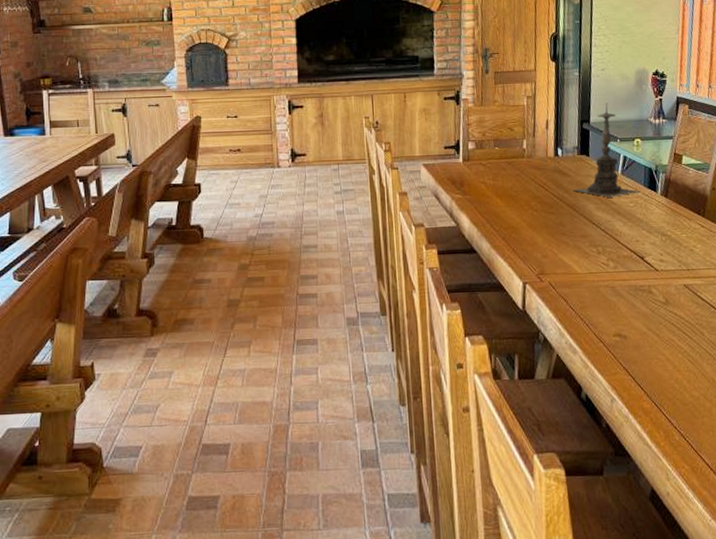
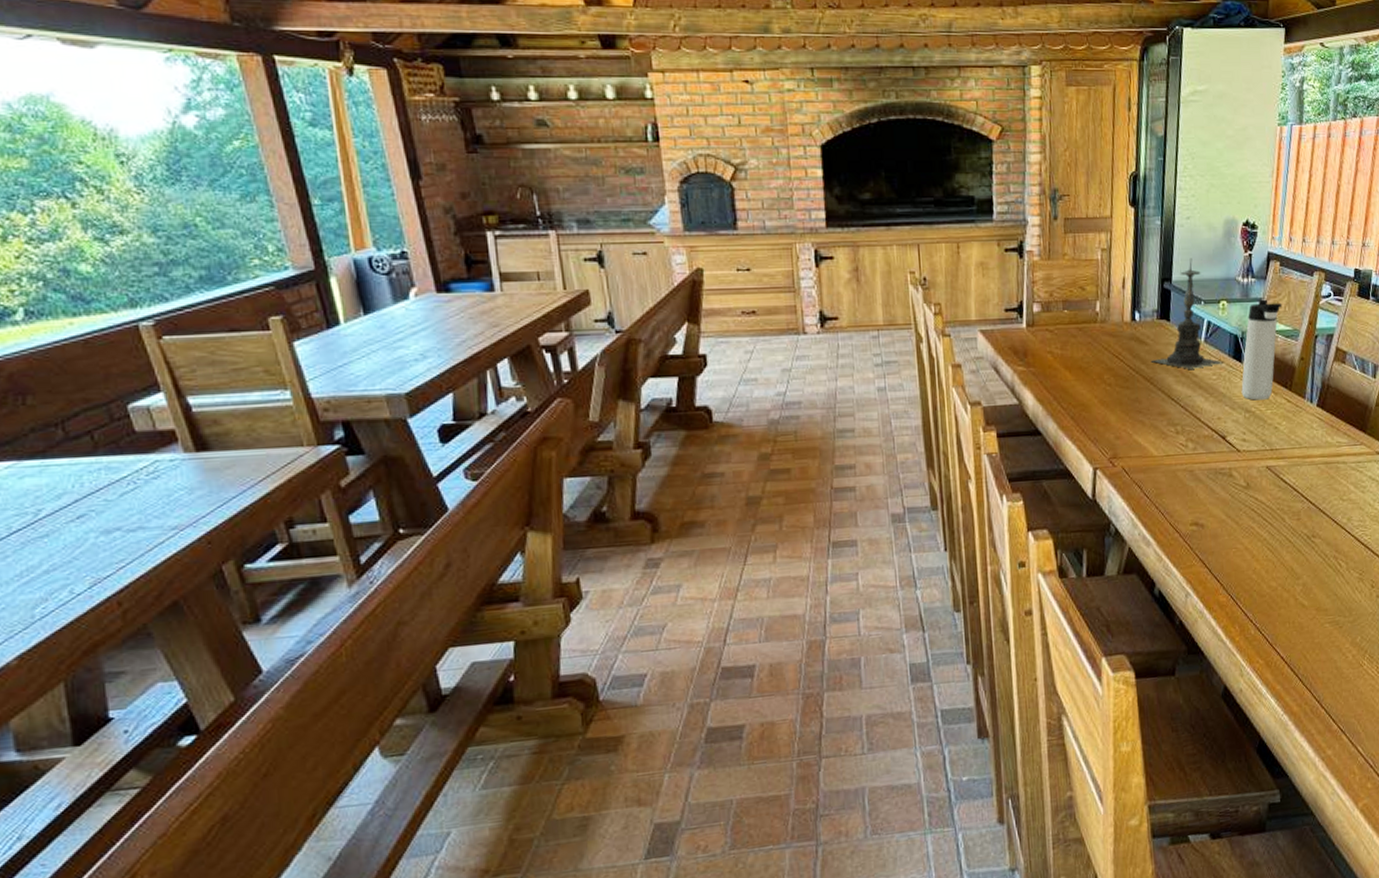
thermos bottle: none [657,137,693,225] -> present [1241,299,1282,400]

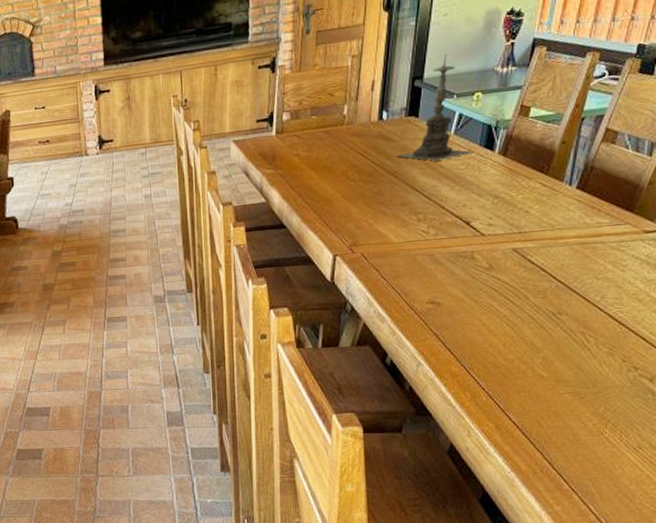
thermos bottle: present [1241,299,1282,400] -> none [491,86,545,187]

